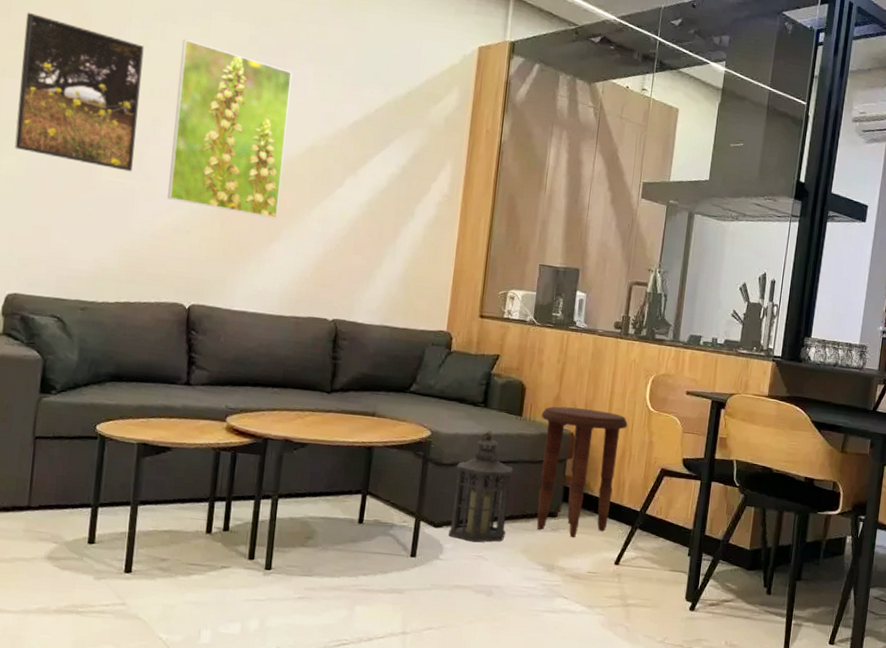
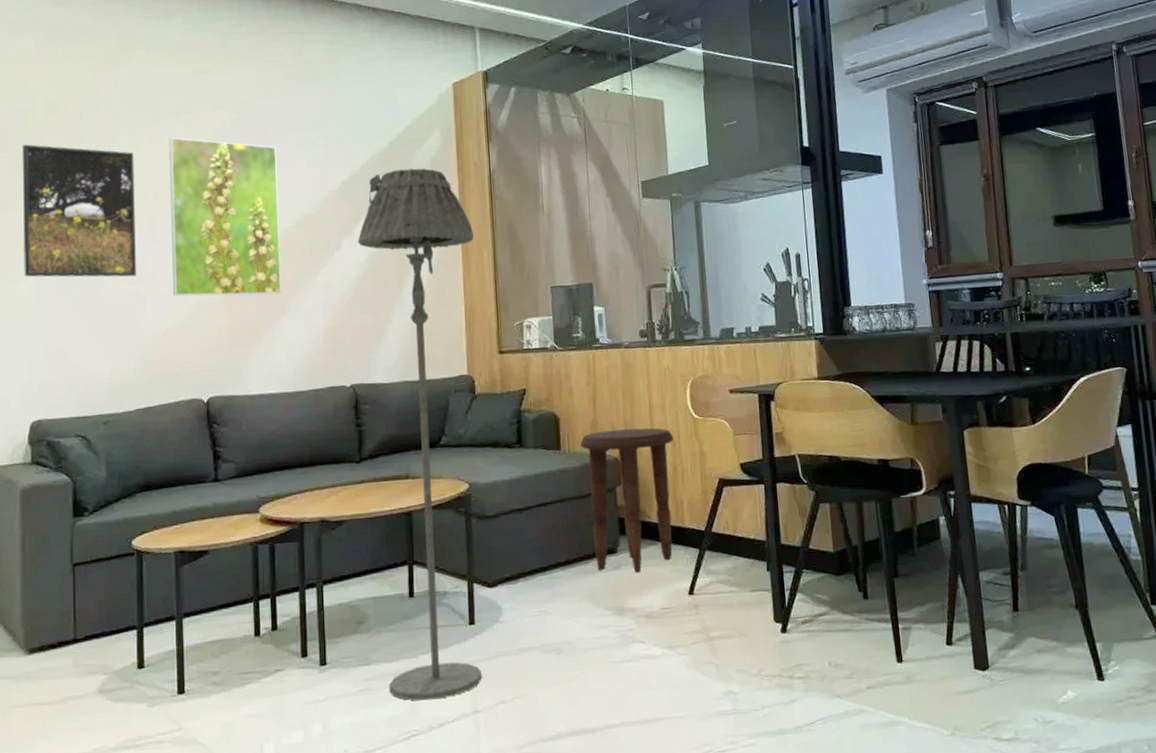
floor lamp: none [327,120,475,617] -> present [357,168,482,701]
lantern: present [449,430,514,543] -> none [501,471,565,597]

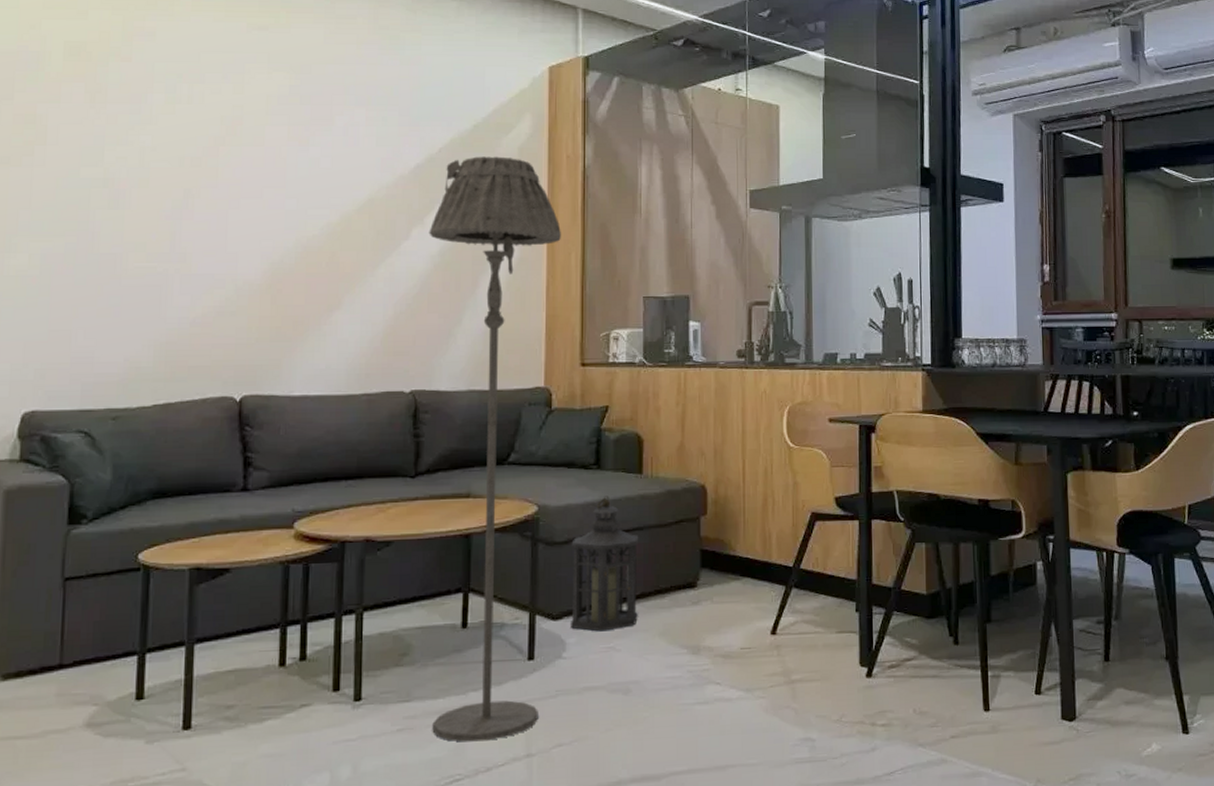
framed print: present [22,144,136,277] -> none [25,91,170,254]
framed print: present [168,138,281,296] -> none [207,100,341,286]
lantern: none [501,471,565,597] -> present [571,496,639,632]
side table: present [580,427,674,573] -> none [664,454,766,610]

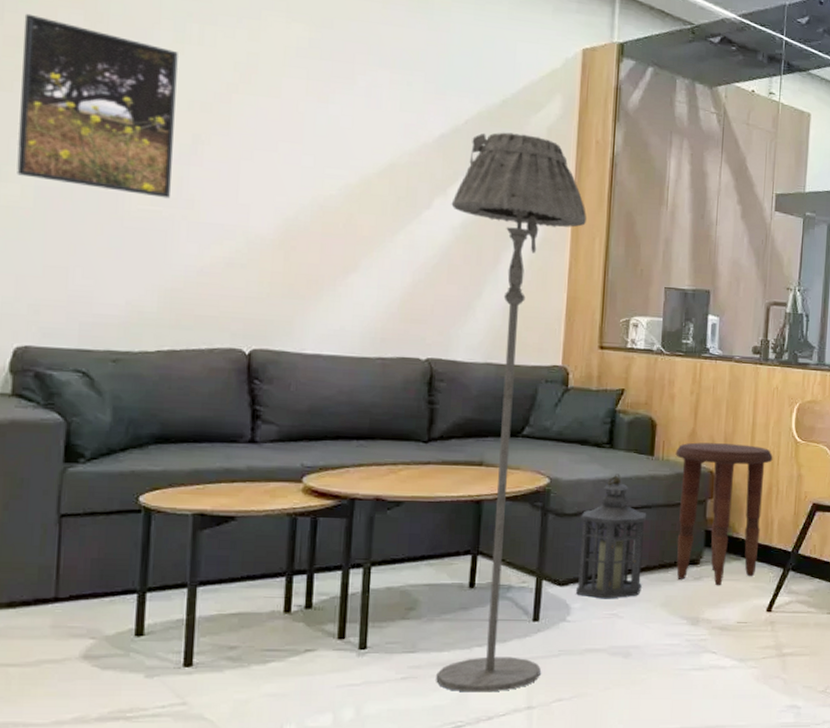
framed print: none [25,91,170,254] -> present [17,13,179,199]
side table: none [664,454,766,610] -> present [675,442,773,586]

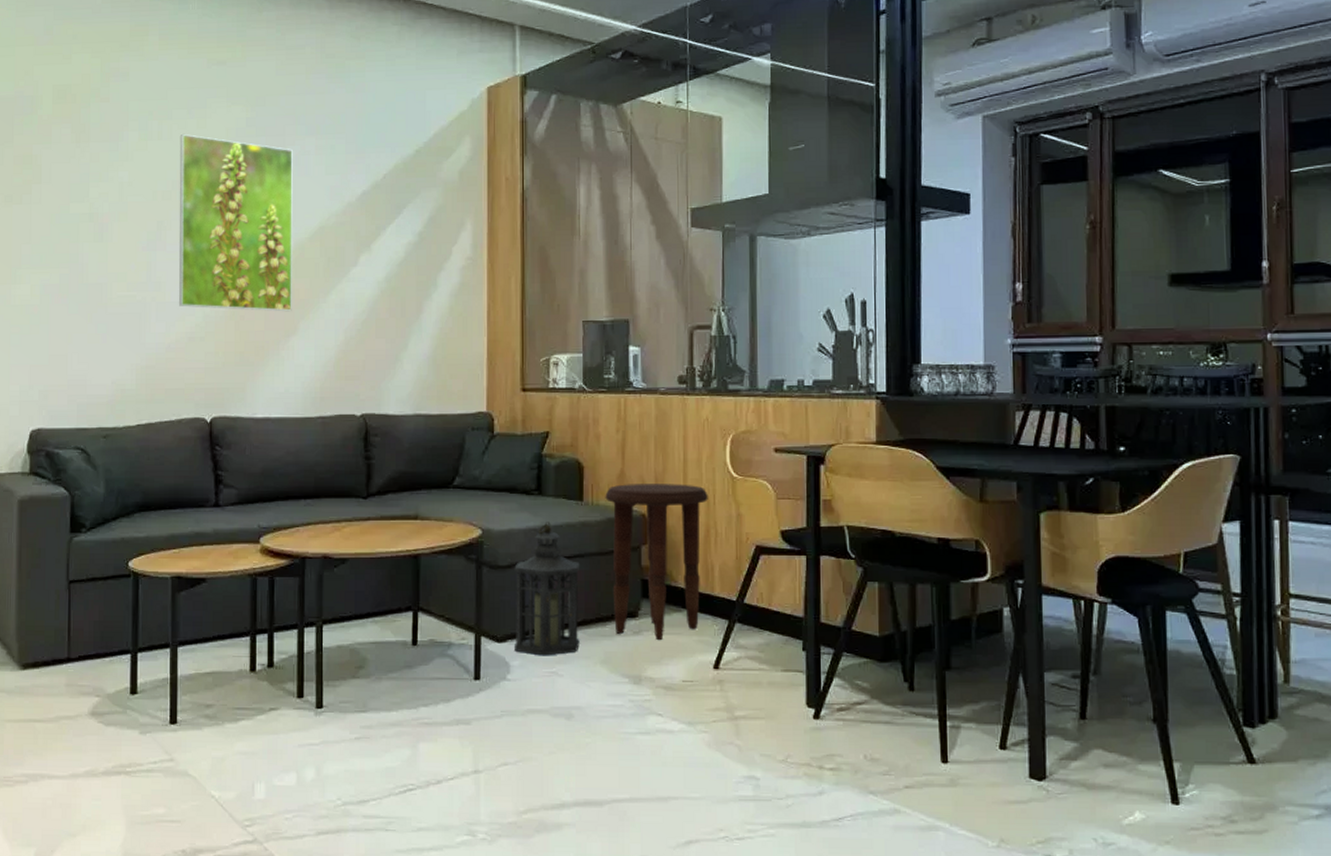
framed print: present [17,13,179,199] -> none [27,134,144,283]
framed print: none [216,44,363,248] -> present [179,134,293,312]
floor lamp: present [436,132,586,693] -> none [375,181,501,755]

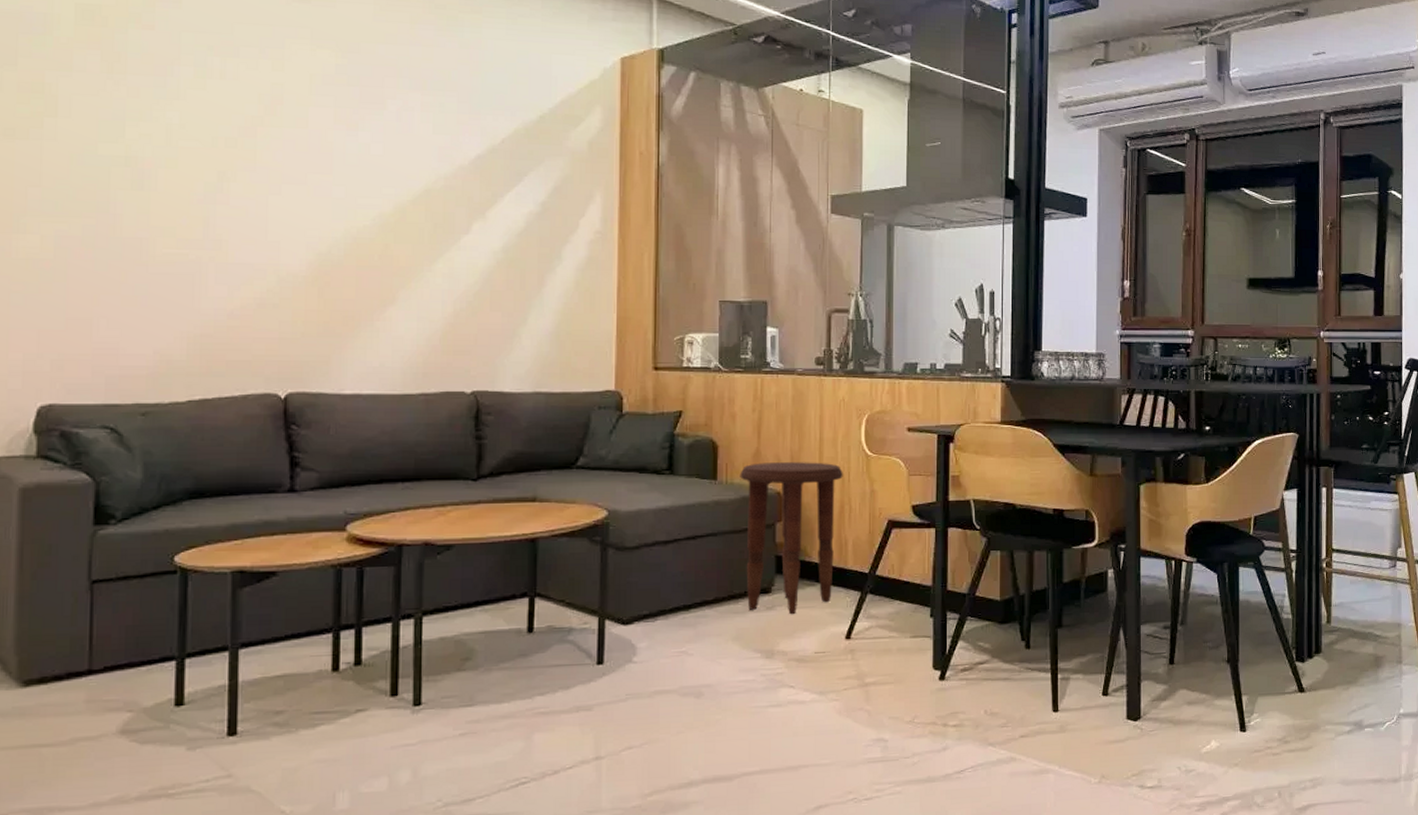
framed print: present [179,134,293,312] -> none [246,76,393,280]
lantern: present [514,522,580,656] -> none [642,501,713,636]

